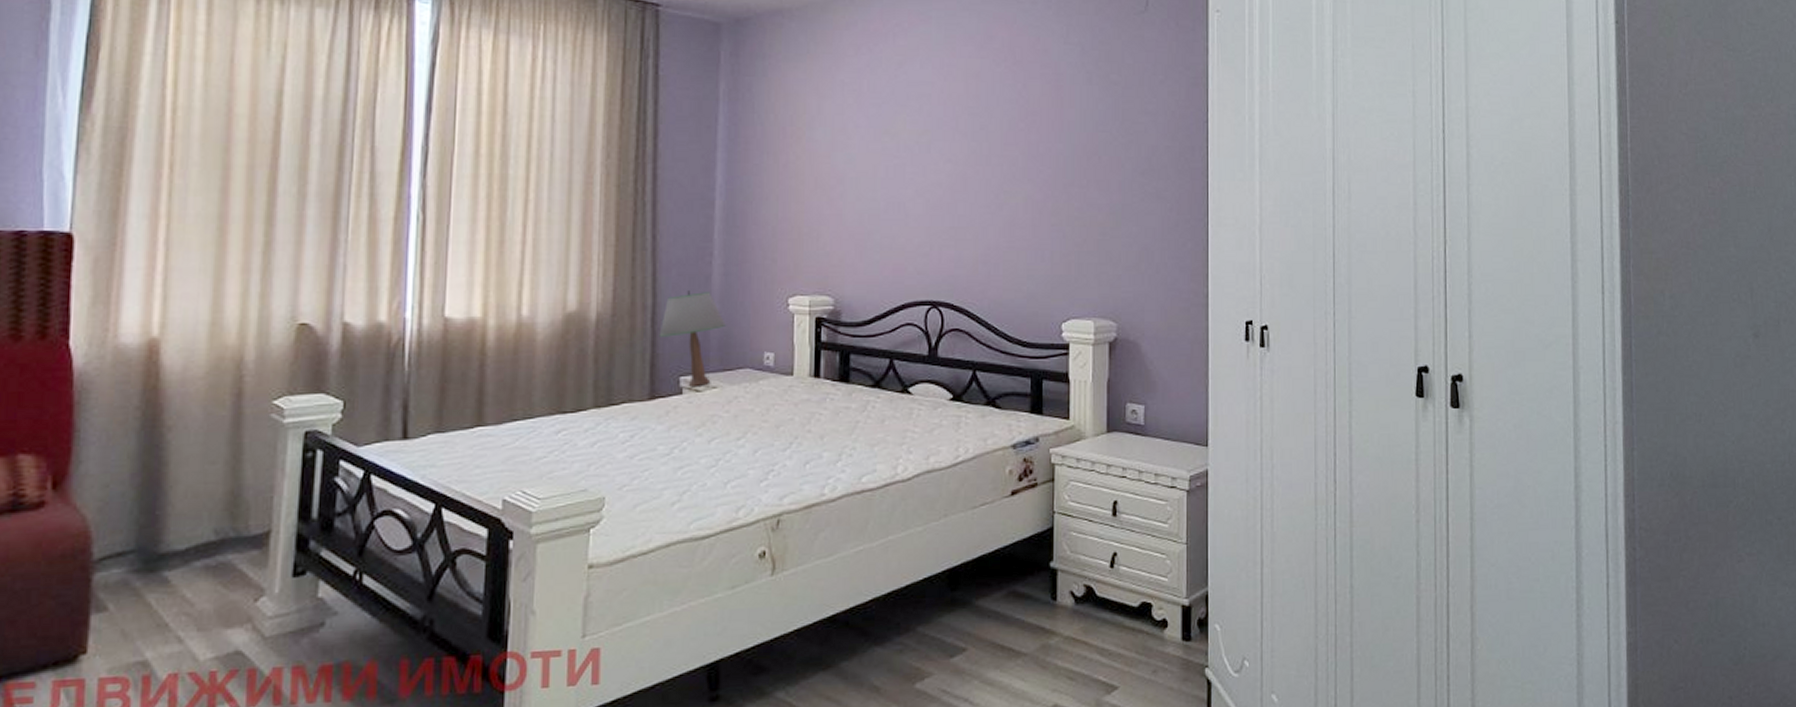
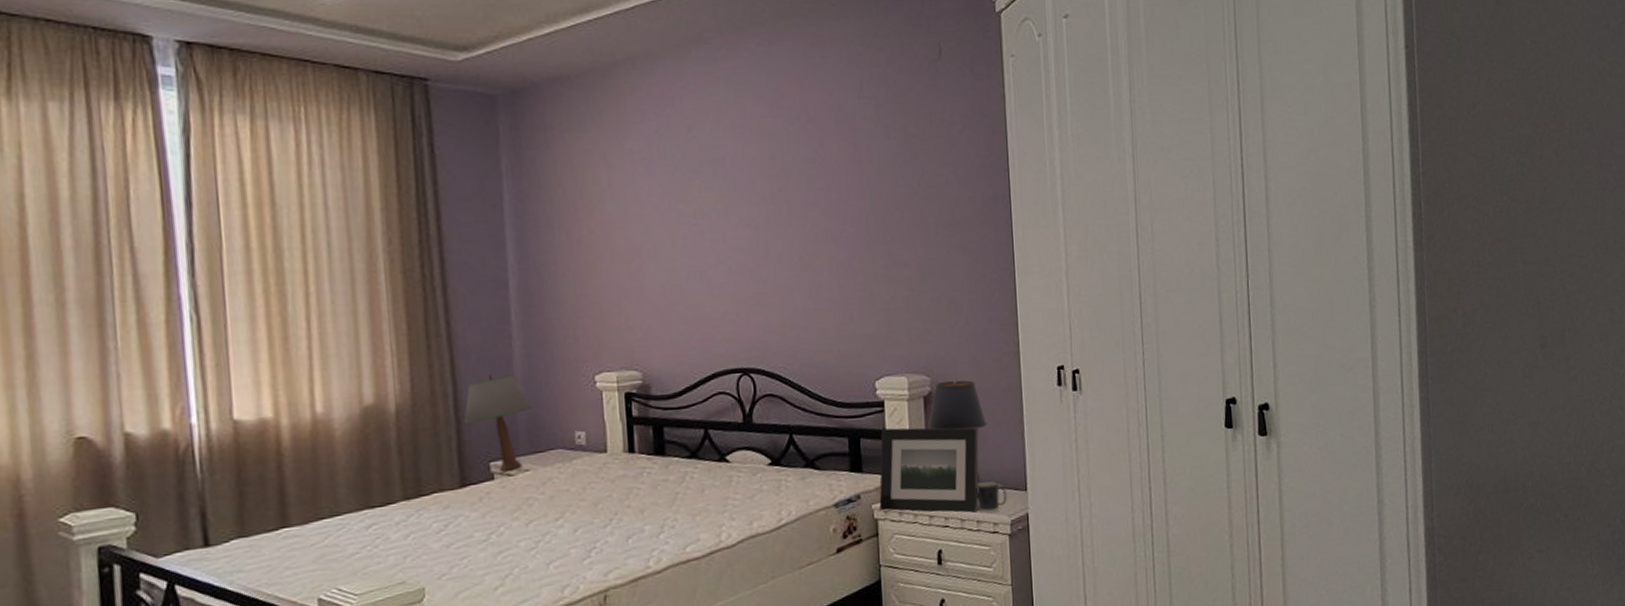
picture frame: none [1057,372,1162,465] -> present [879,427,979,513]
table lamp: none [1111,327,1172,450] -> present [927,380,988,498]
mug: none [1156,433,1186,467] -> present [976,481,1007,513]

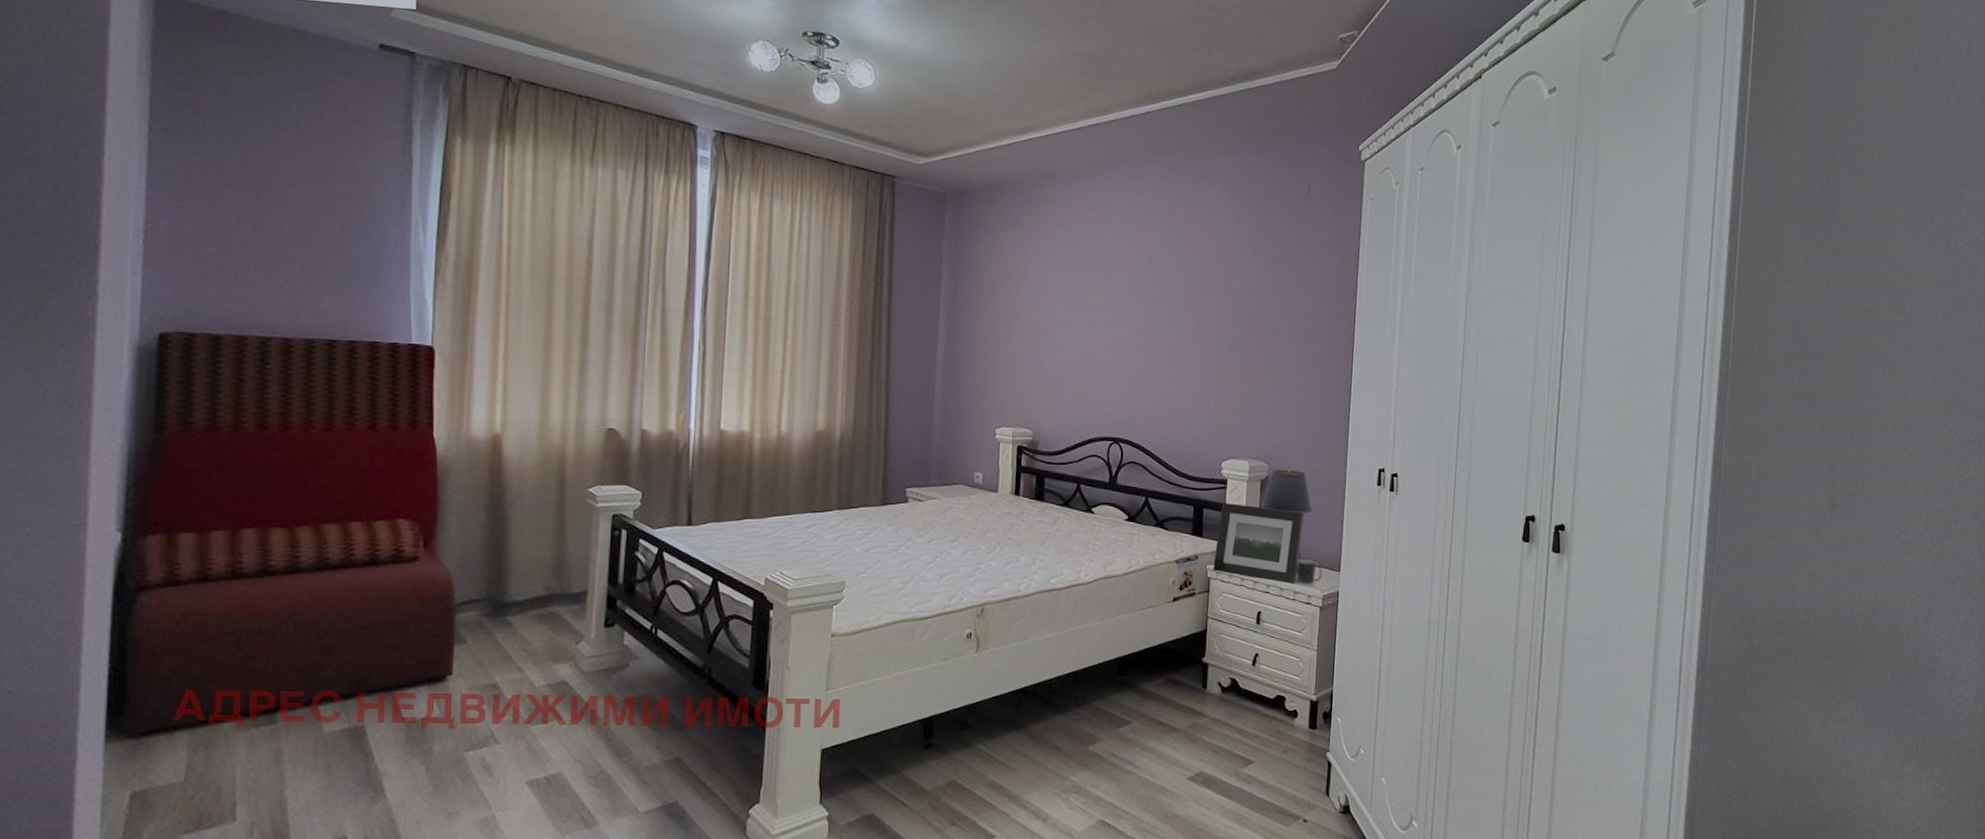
table lamp: present [463,375,532,473] -> none [890,418,944,498]

